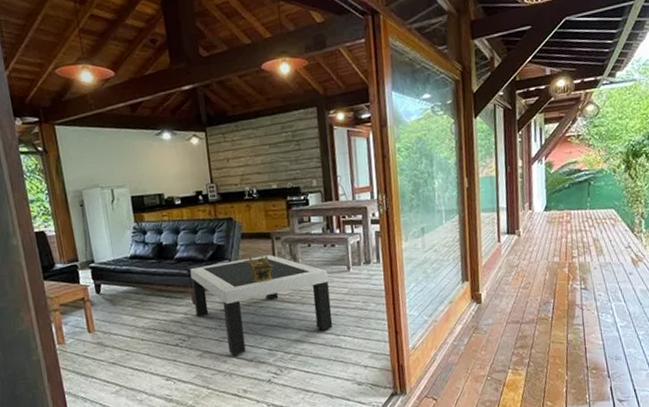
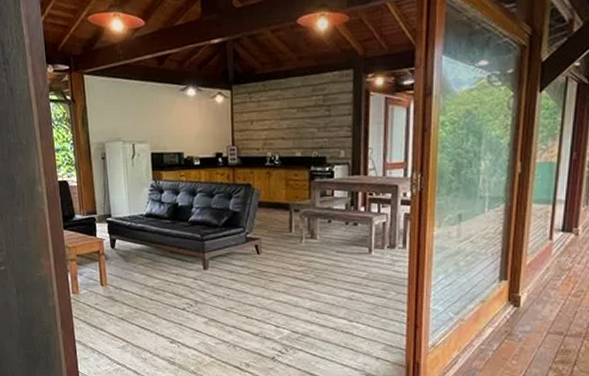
coffee table: present [190,255,333,355] -> none [203,228,347,327]
decorative box: present [244,254,274,284] -> none [259,225,289,256]

